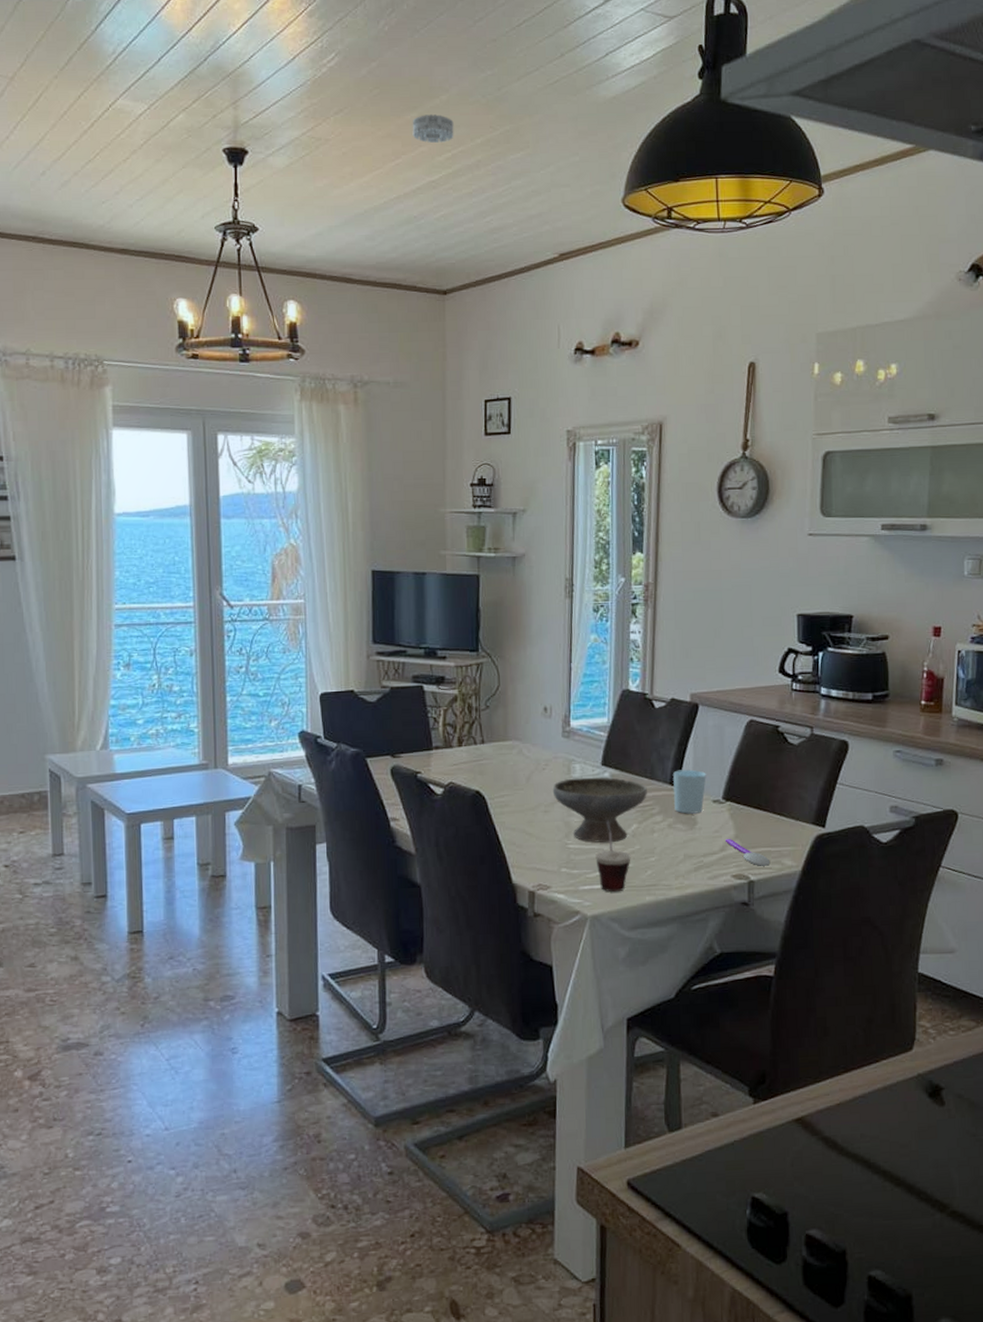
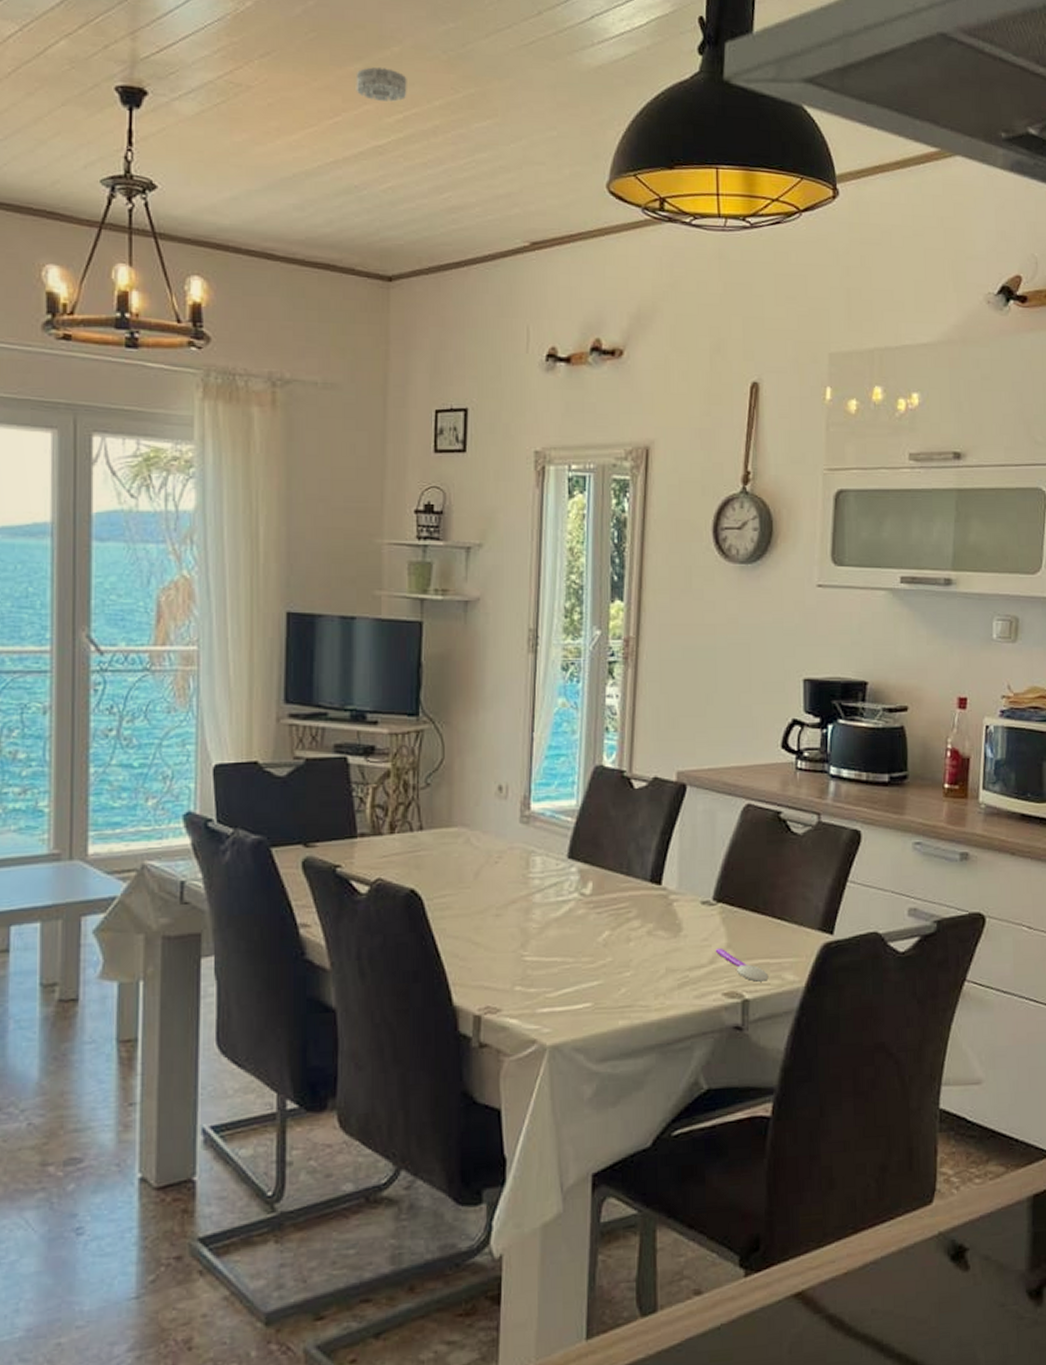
bowl: present [552,777,647,843] -> none [506,872,623,955]
cup: present [595,820,631,893] -> none [558,925,602,1016]
cup: present [673,769,706,814] -> none [654,864,694,918]

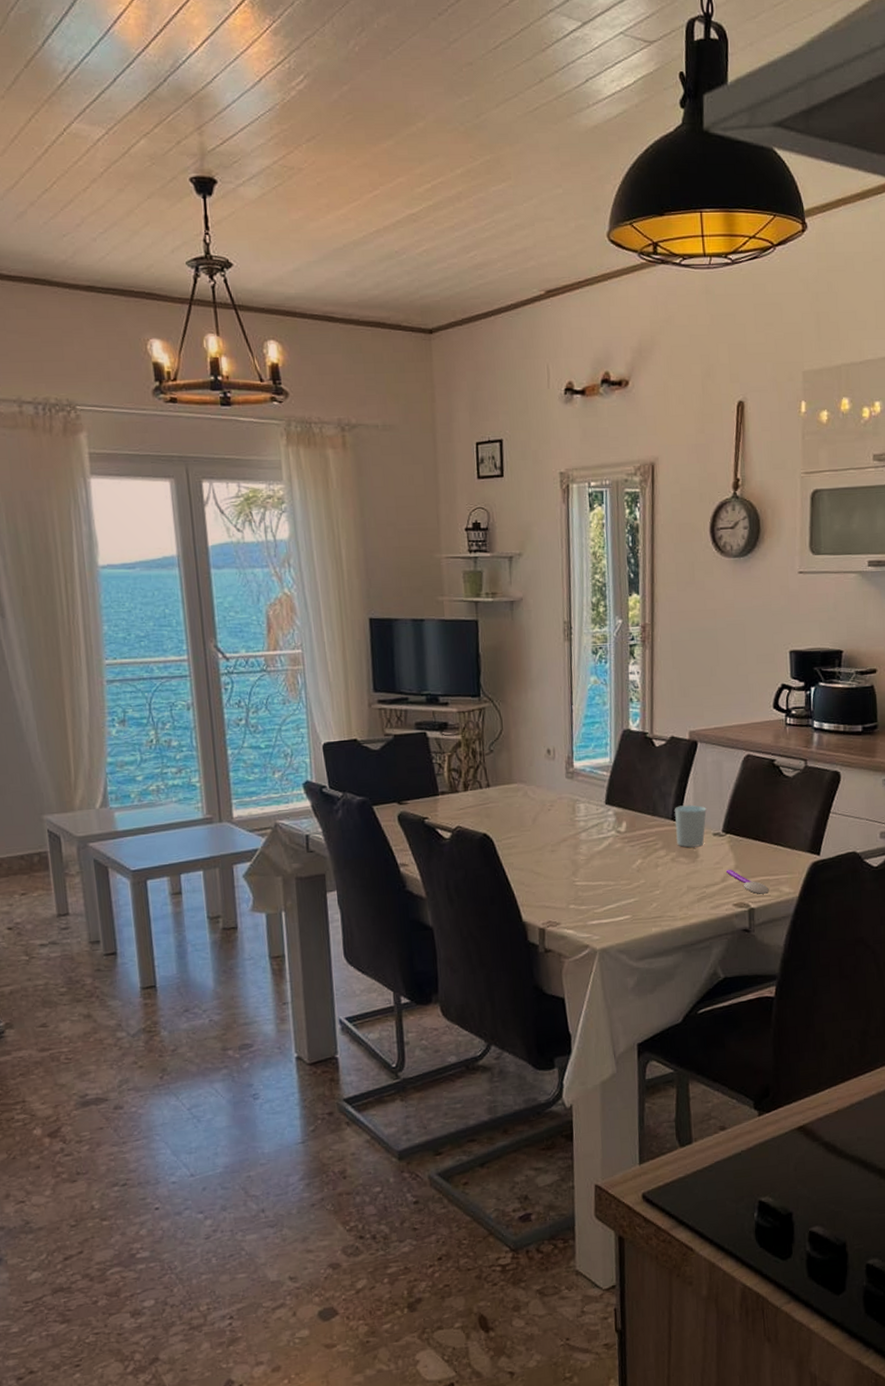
smoke detector: present [356,67,407,102] -> none [388,143,433,173]
cup: none [654,864,694,918] -> present [675,805,707,848]

